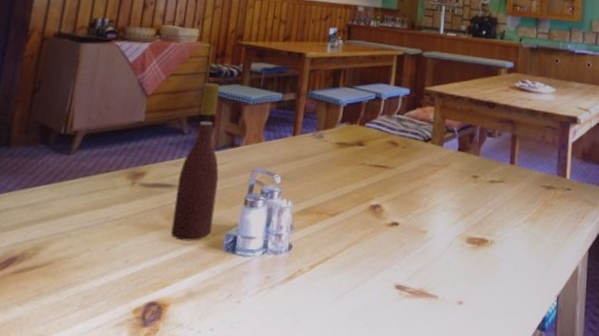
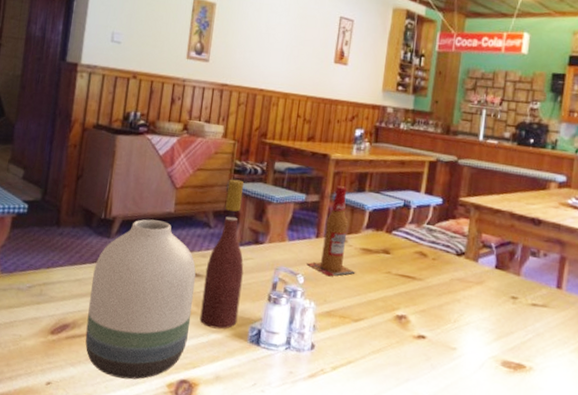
vase: none [36,130,168,311] -> present [85,219,196,380]
beer bottle: none [284,83,332,174] -> present [307,186,356,277]

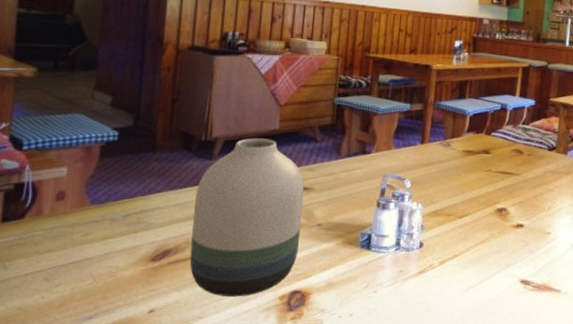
wine bottle: present [199,179,244,330] -> none [309,93,352,239]
beer bottle: present [307,186,356,277] -> none [413,94,459,179]

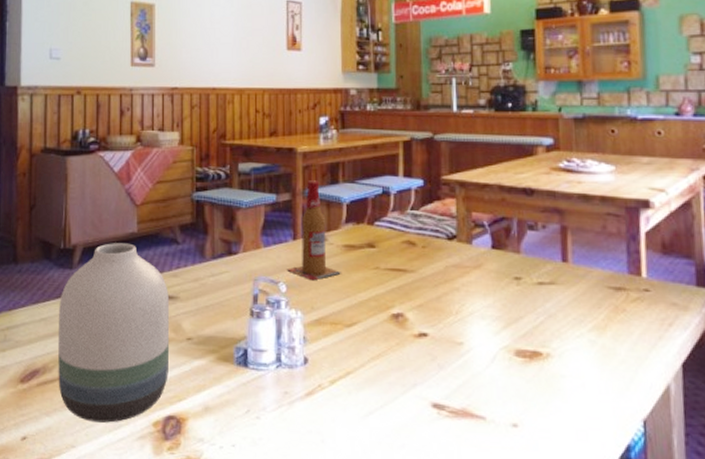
beer bottle: none [413,94,459,179] -> present [287,180,341,281]

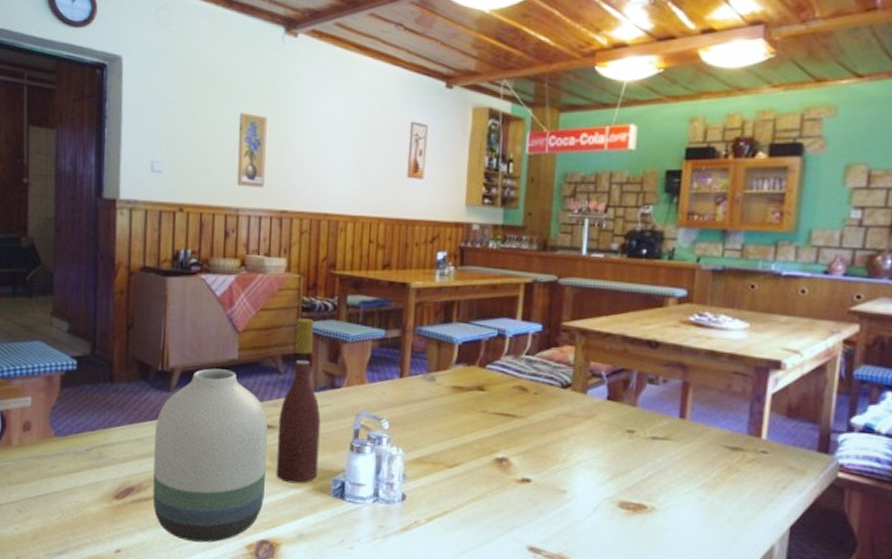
wine bottle: none [179,188,220,355] -> present [276,318,321,484]
beer bottle: present [287,180,341,281] -> none [391,318,447,420]

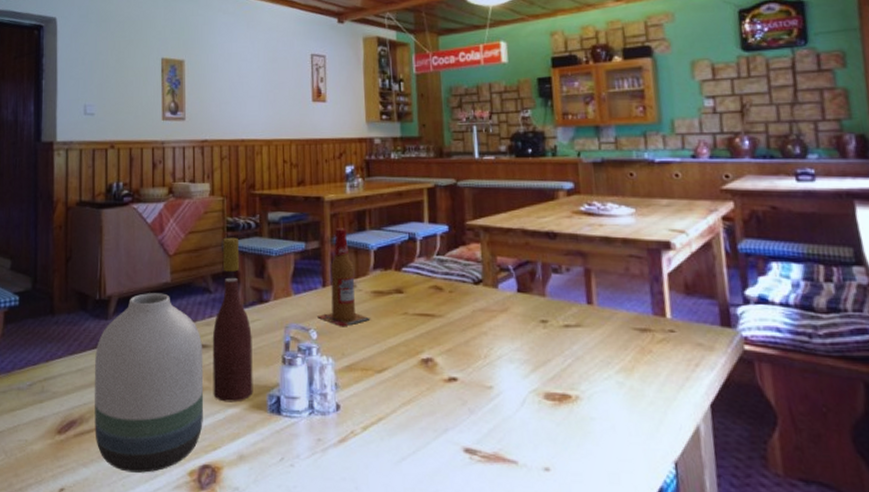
beer bottle: none [391,318,447,420] -> present [317,228,370,327]

